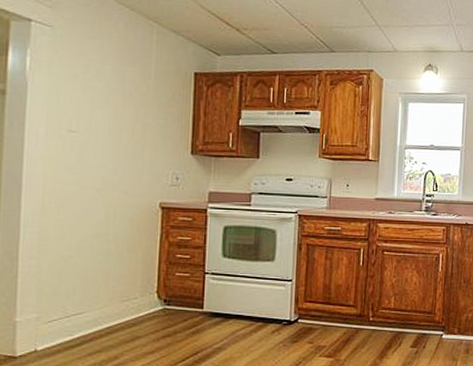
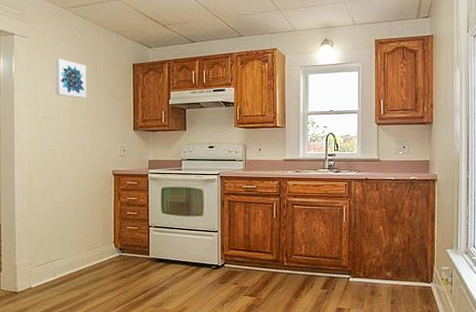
wall art: none [86,57,132,111] -> present [55,59,87,99]

